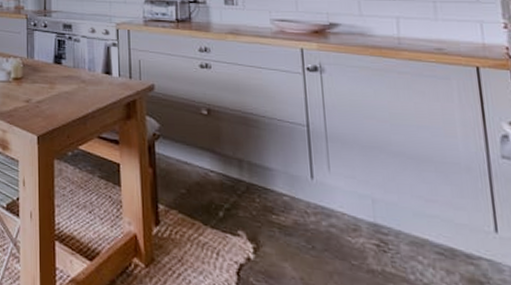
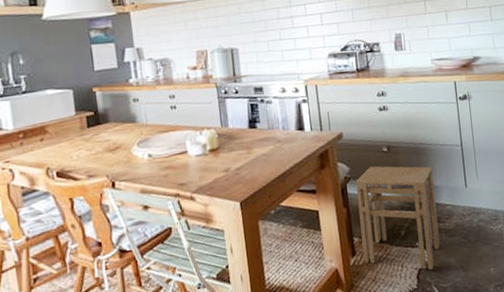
stool: none [165,128,271,270] -> present [355,166,440,270]

